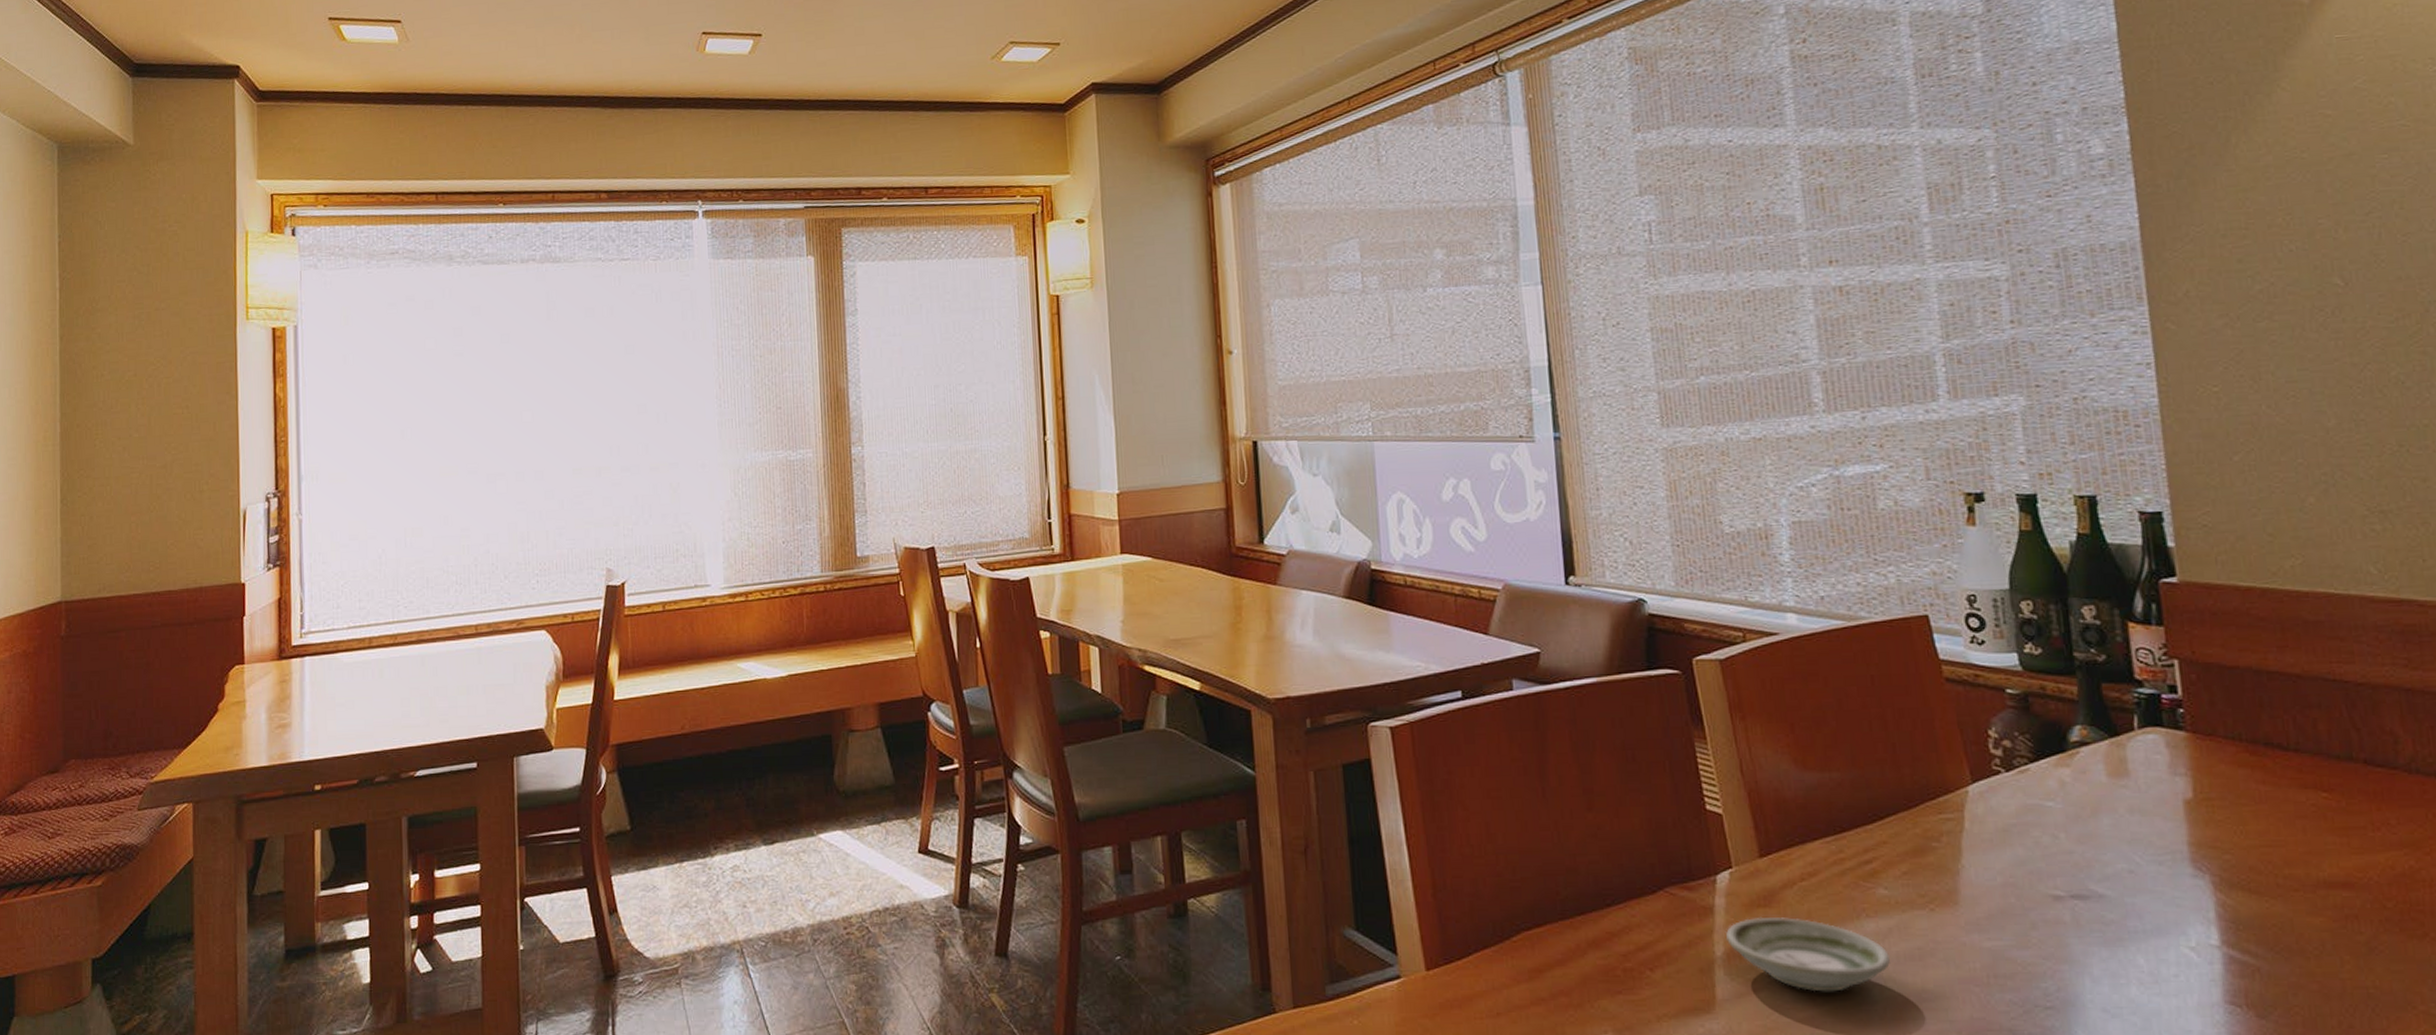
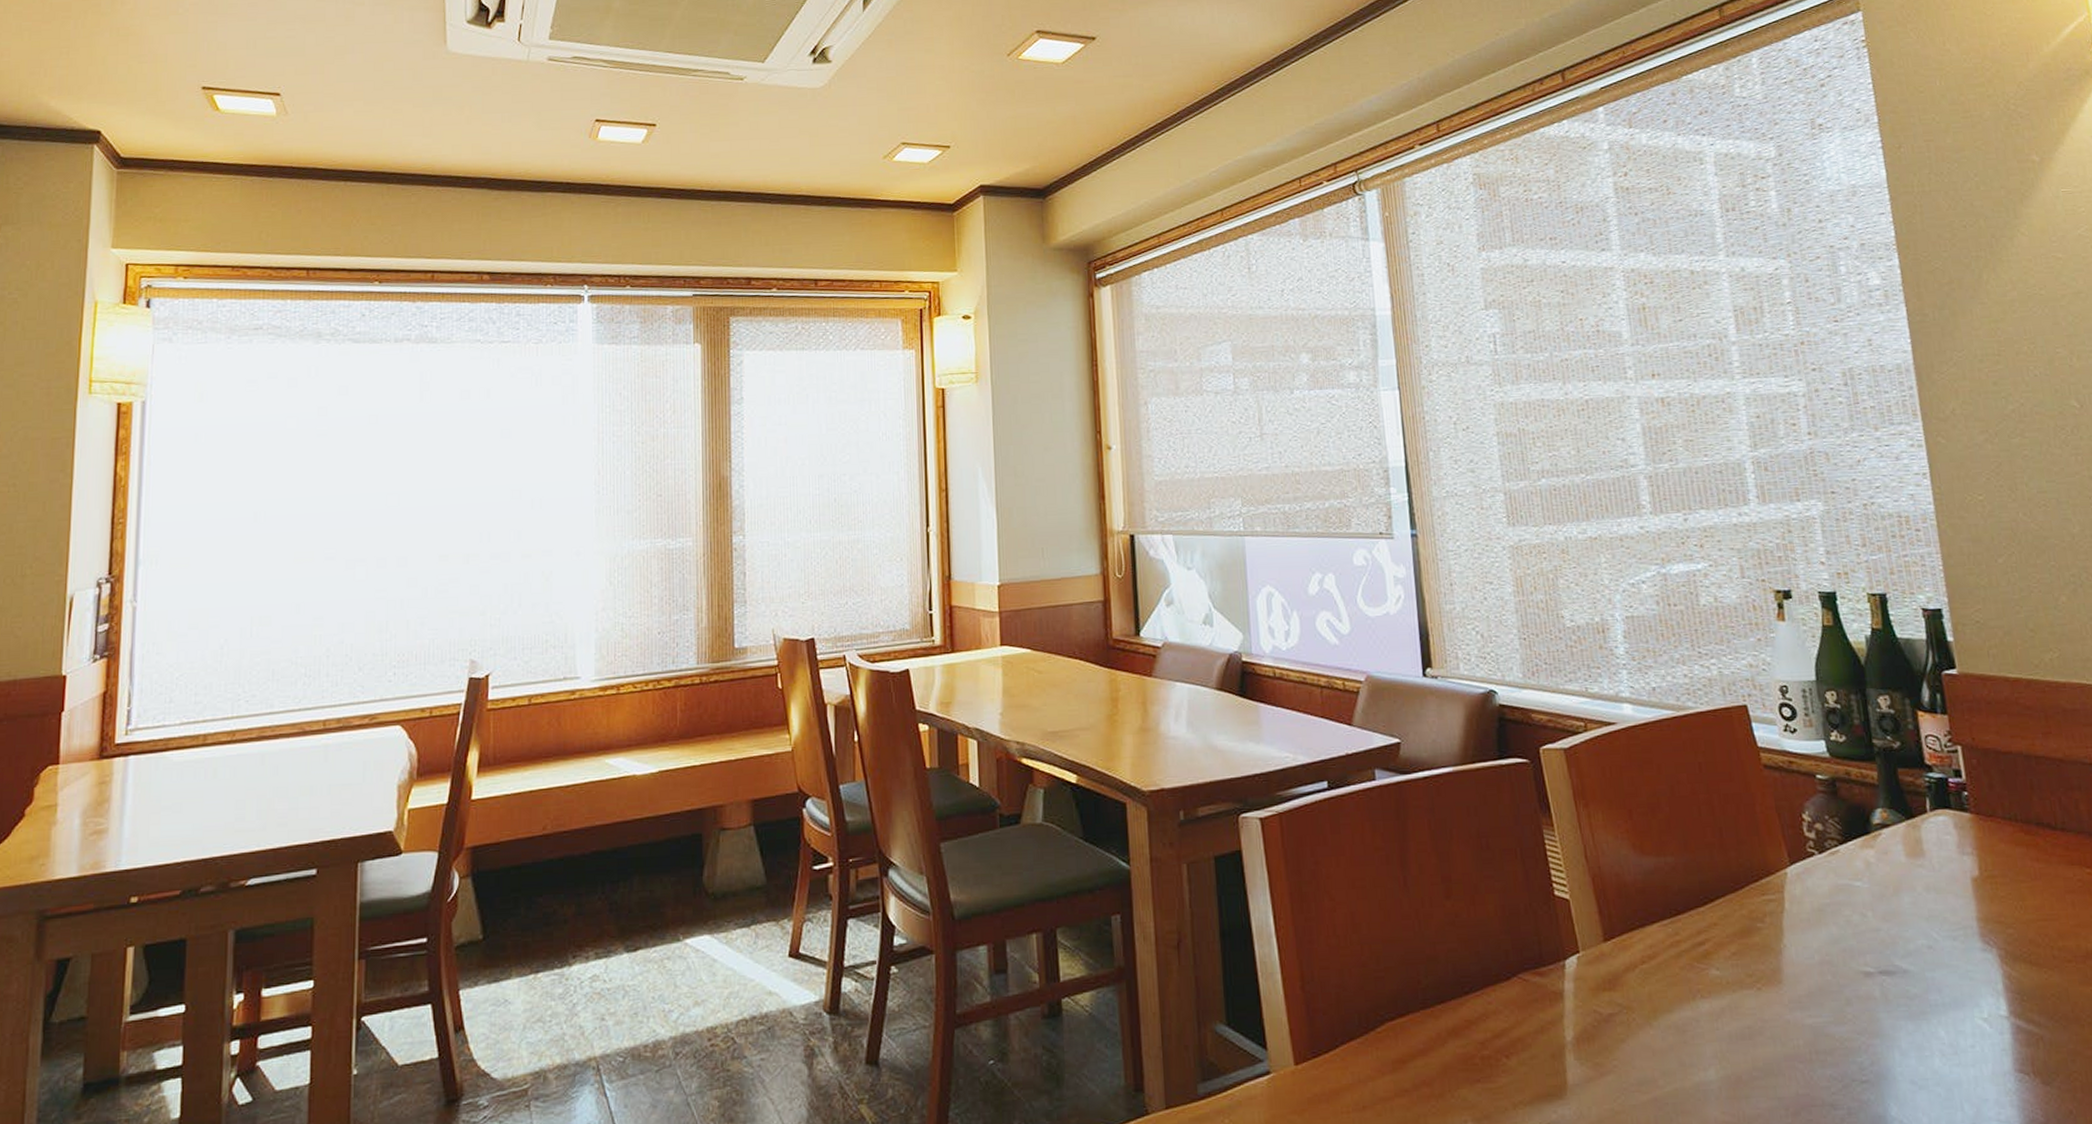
saucer: present [1725,916,1891,992] -> none [1574,1000,1725,1074]

